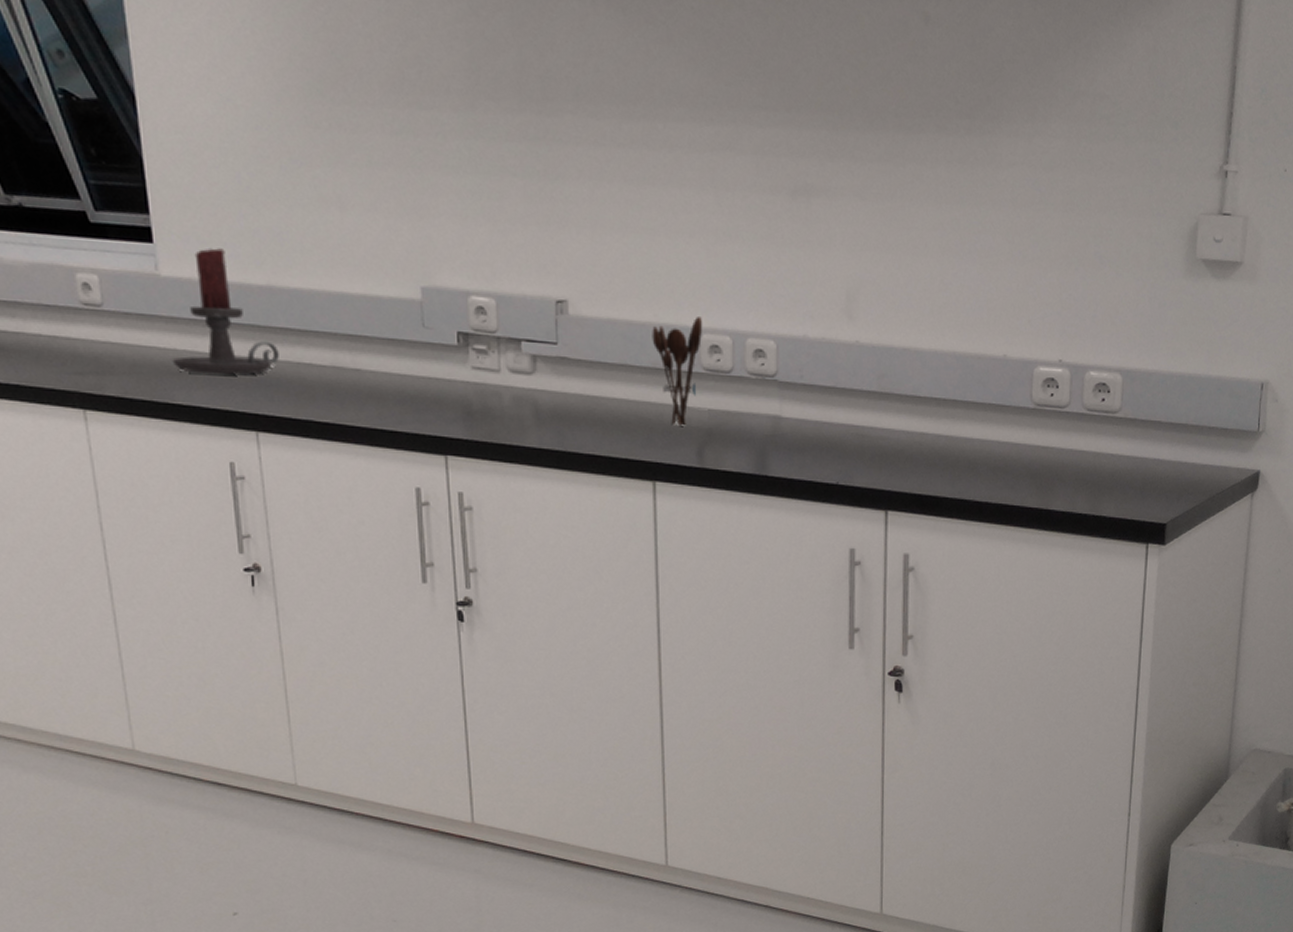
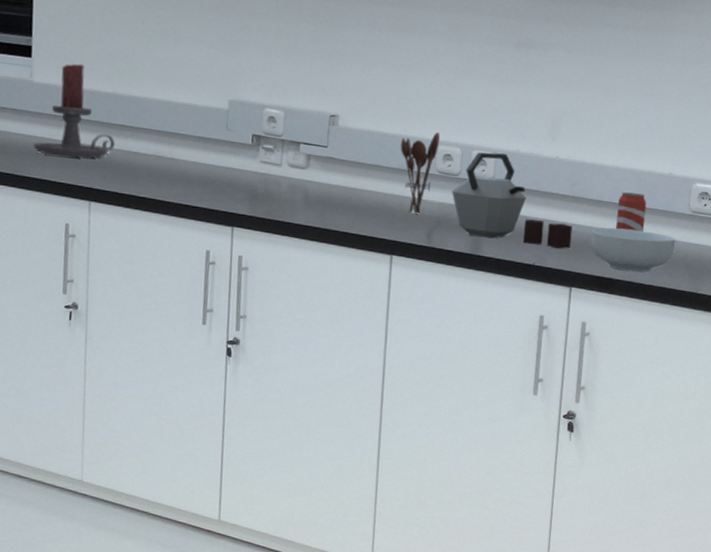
kettle: none [723,339,883,462] -> present [451,152,573,249]
cereal bowl: none [907,430,1017,487] -> present [590,227,676,272]
beverage can: none [939,383,977,434] -> present [616,192,647,232]

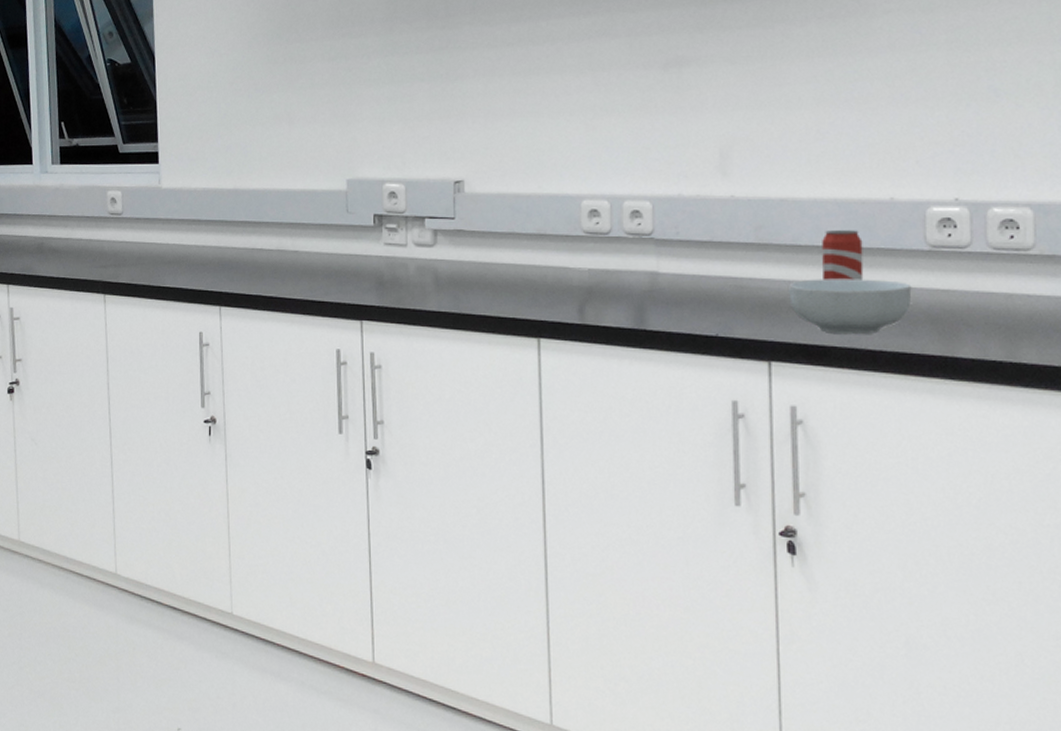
candle holder: present [32,63,115,158] -> none [165,163,239,262]
utensil holder: present [400,132,441,214] -> none [536,185,583,286]
kettle: present [451,152,573,249] -> none [602,201,763,313]

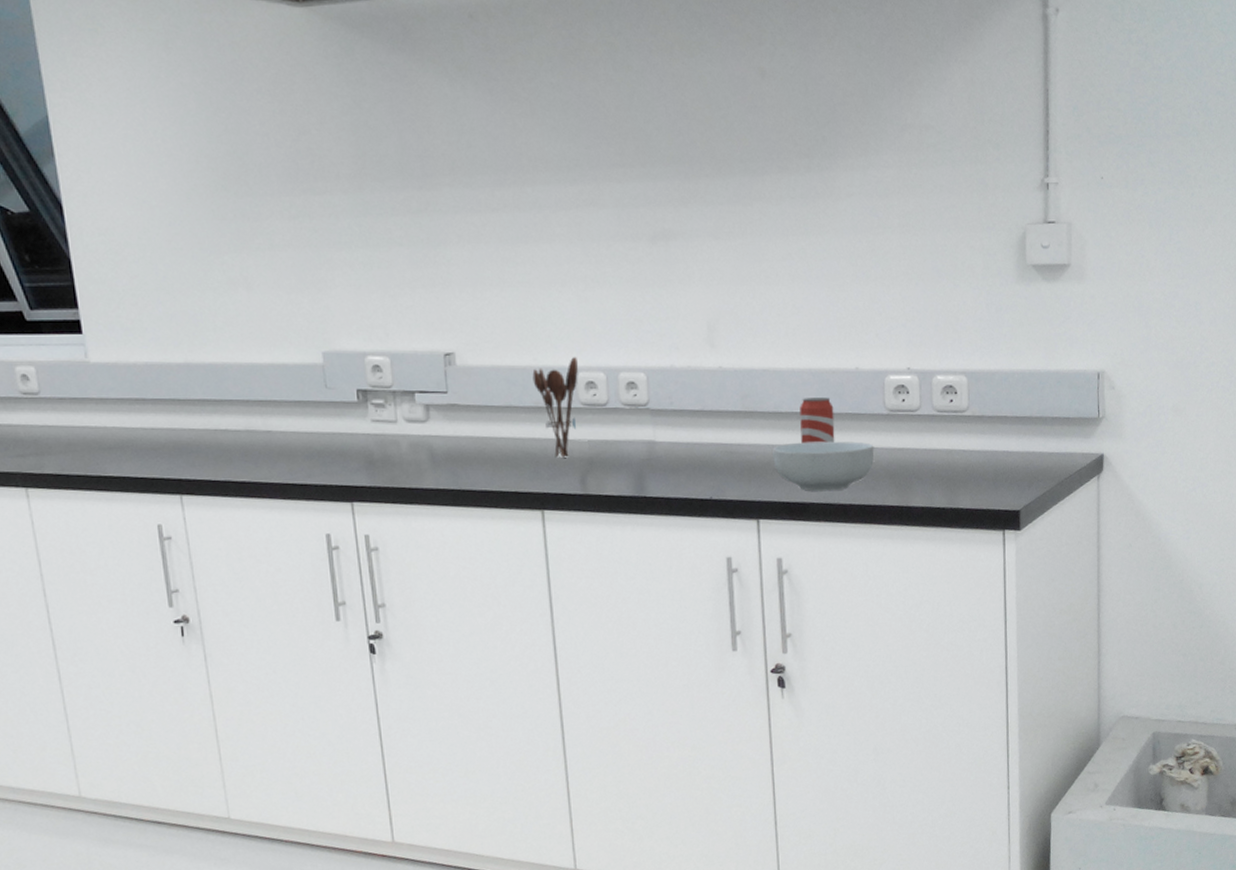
utensil holder: none [536,185,583,286] -> present [532,357,579,458]

